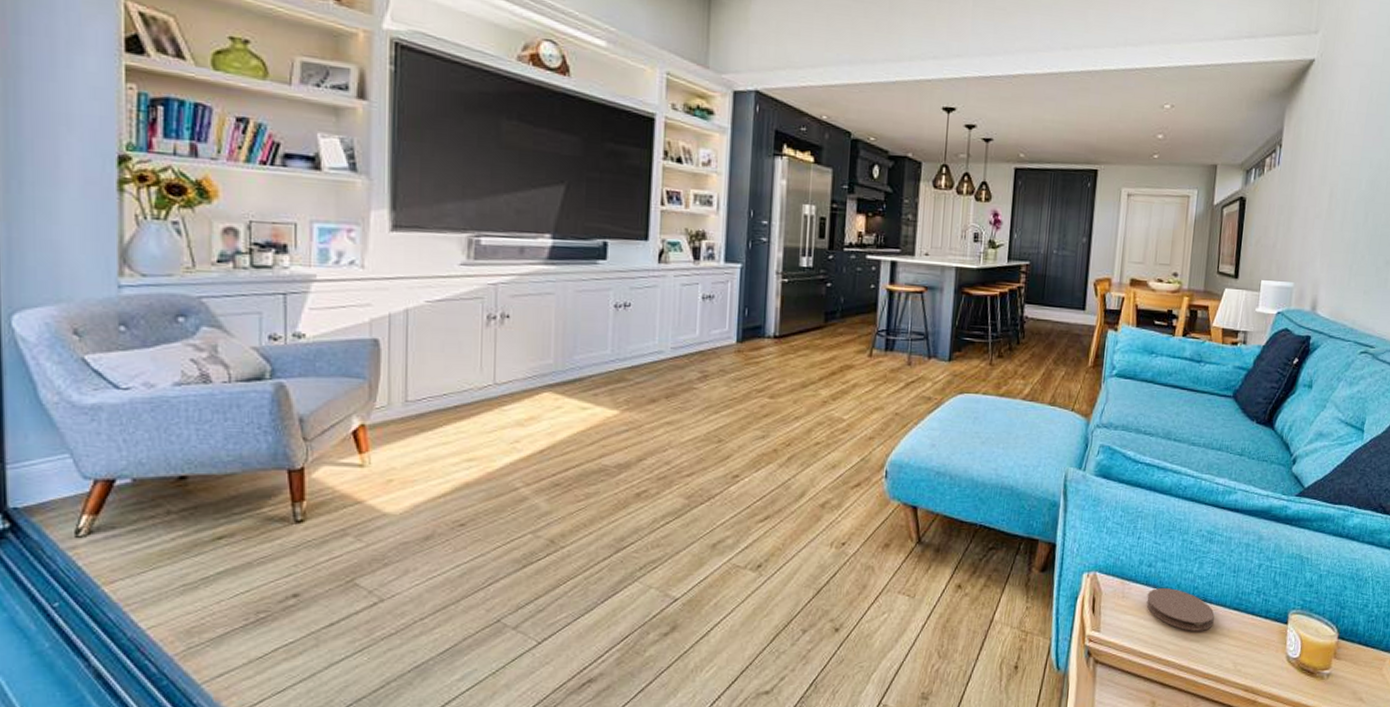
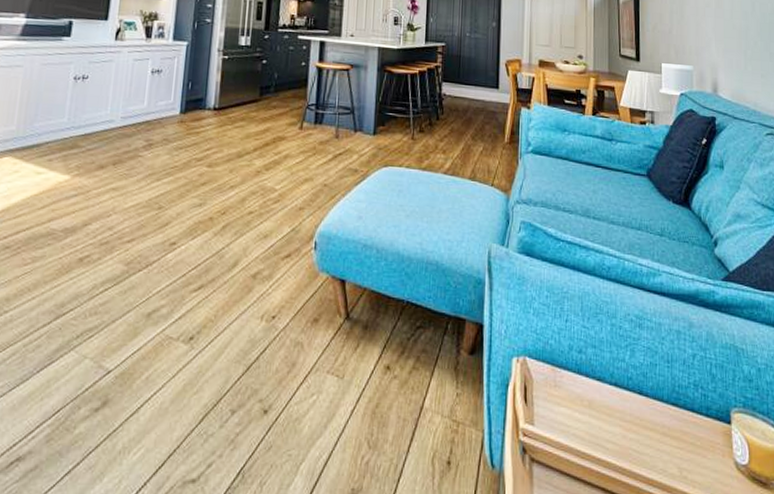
coaster: present [1146,588,1215,631] -> none [580,377,652,429]

